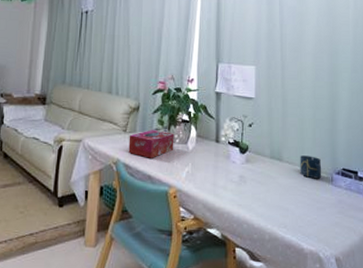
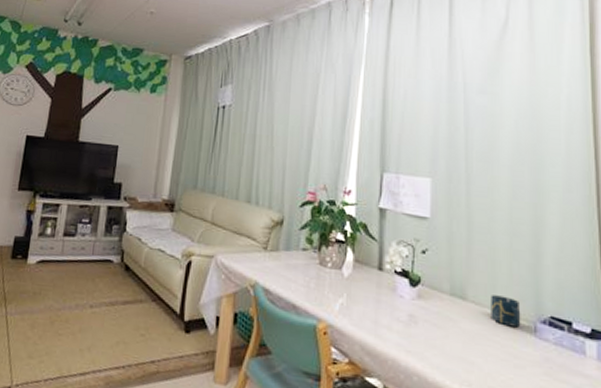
tissue box: present [128,130,174,158] -> none [269,249,326,284]

